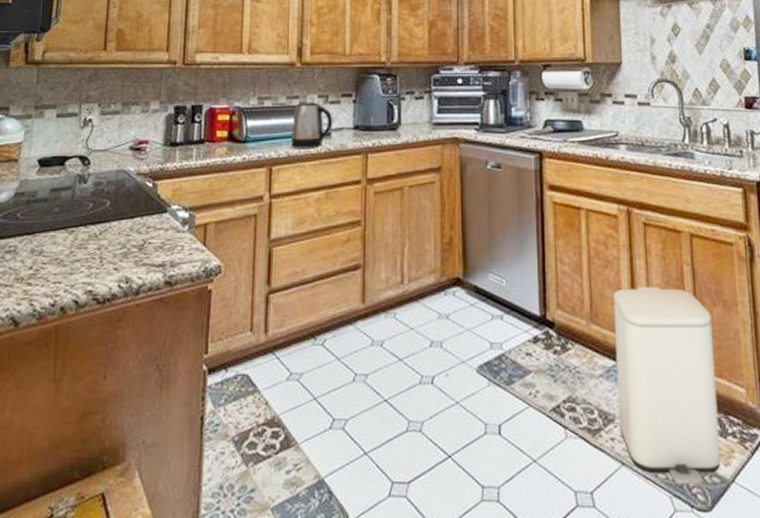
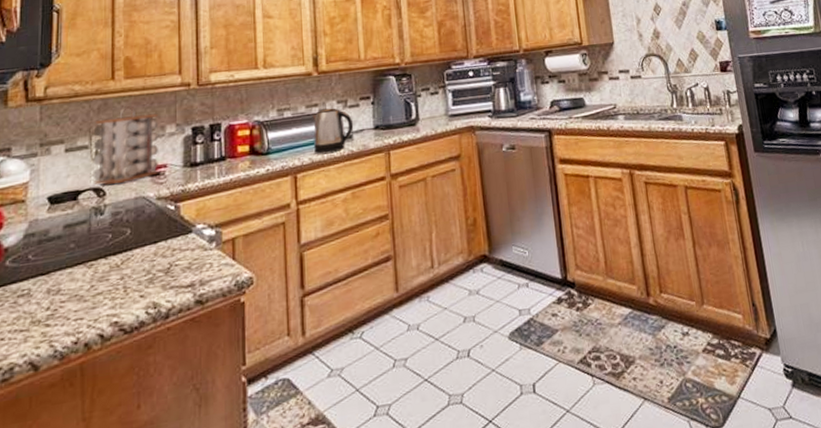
spice rack: none [79,78,144,155] -> present [93,106,158,185]
pedal bin: present [613,287,721,486] -> none [624,236,728,409]

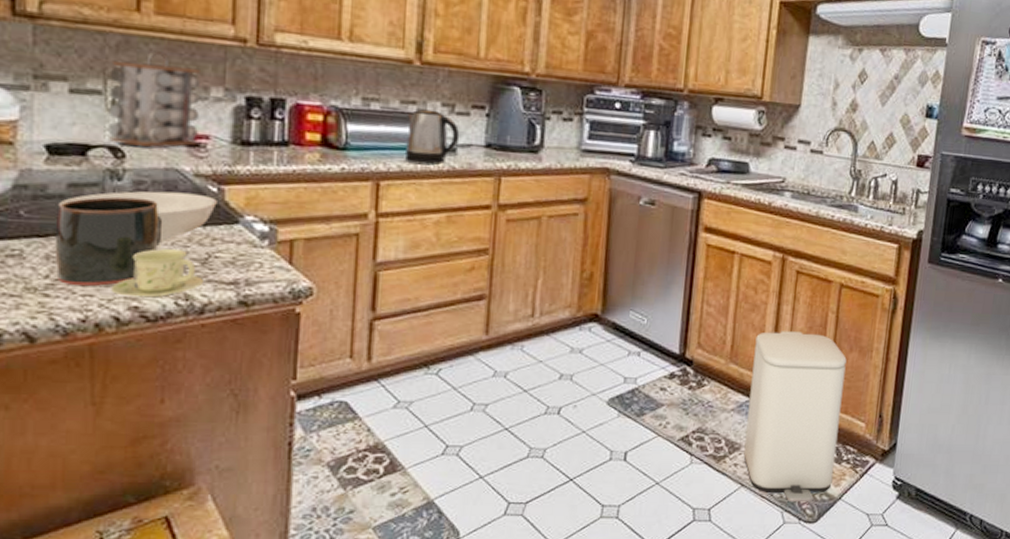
mug: none [54,226,135,313] -> present [54,196,163,287]
bowl: none [56,213,175,261] -> present [57,191,217,243]
cup and saucer: none [96,264,167,315] -> present [111,249,203,298]
pedal bin: none [624,236,728,409] -> present [743,331,847,503]

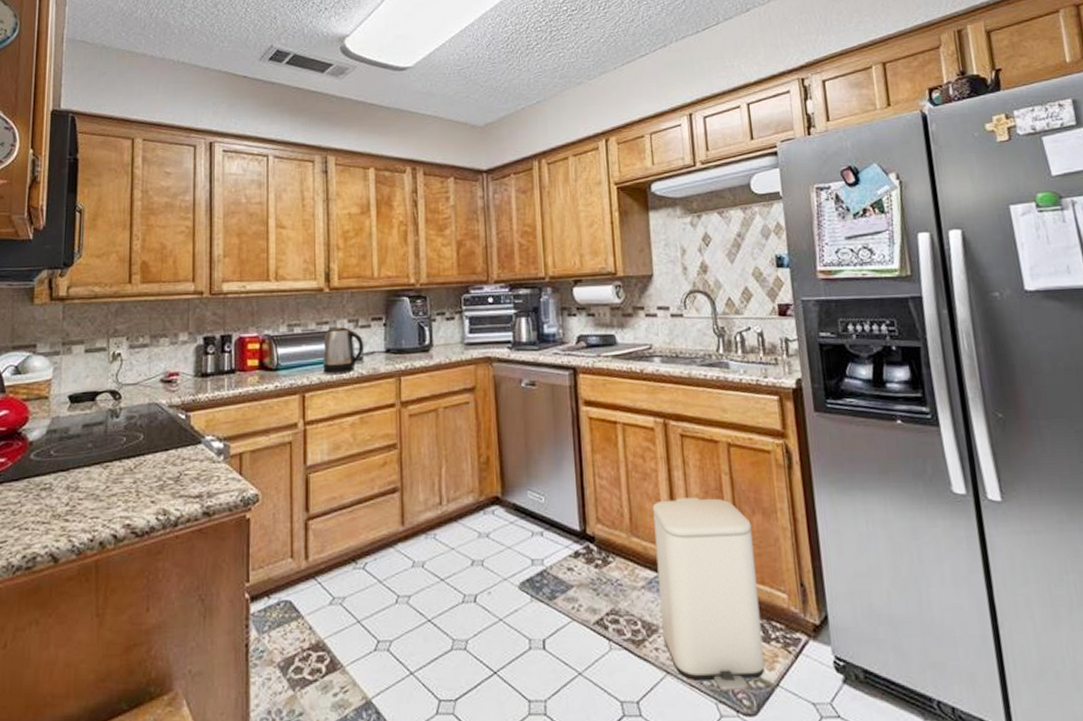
mug: present [54,196,163,287] -> none [73,430,147,511]
bowl: present [57,191,217,243] -> none [76,422,185,467]
spice rack: present [108,51,200,148] -> none [109,311,172,389]
cup and saucer: present [111,249,203,298] -> none [111,471,176,516]

